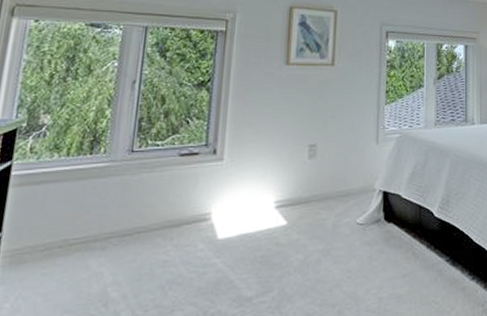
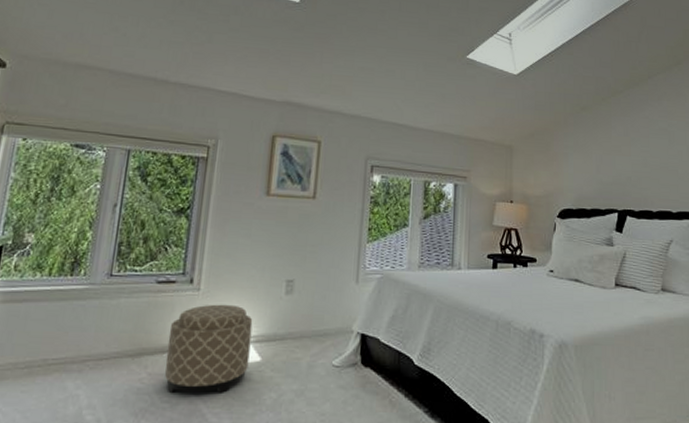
ottoman: none [190,172,277,264] -> present [164,304,253,394]

